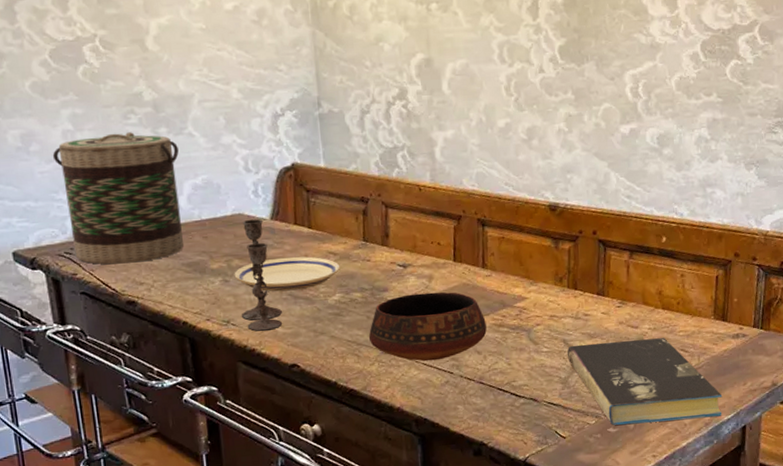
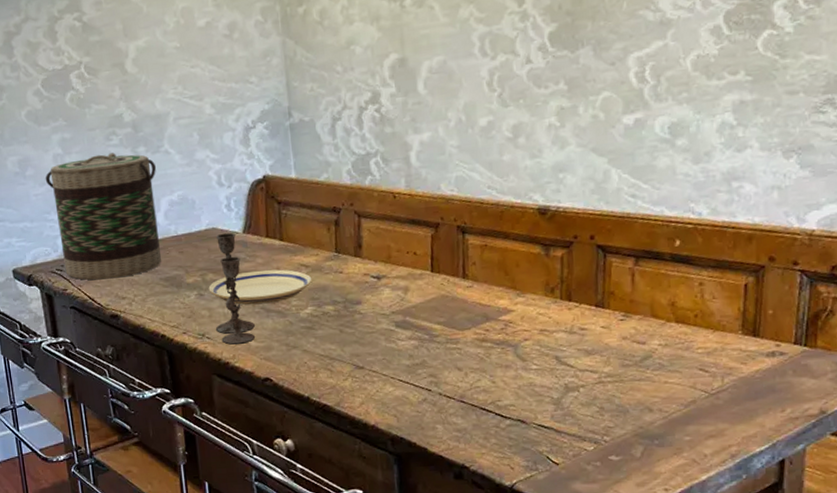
bowl: present [368,292,487,362] -> none [341,304,468,378]
book: present [567,338,723,425] -> none [560,355,754,453]

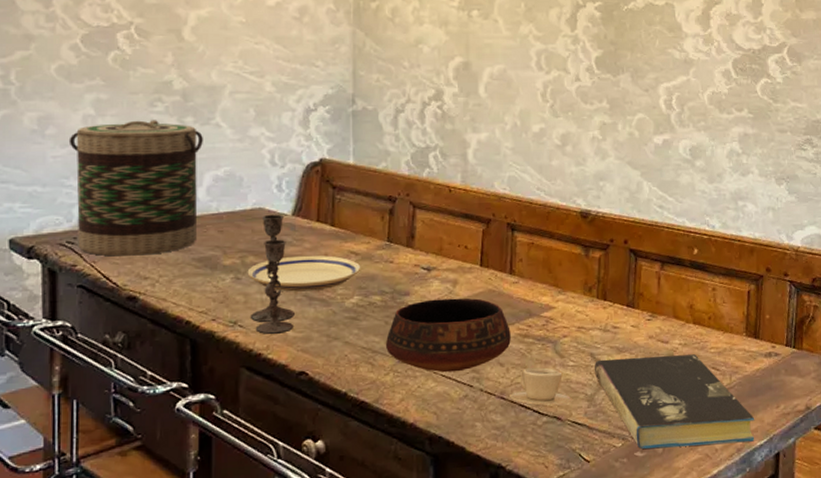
bowl: none [341,304,468,378] -> present [385,298,511,373]
cup: none [468,371,537,409] -> present [508,367,572,406]
book: none [560,355,754,453] -> present [595,354,755,449]

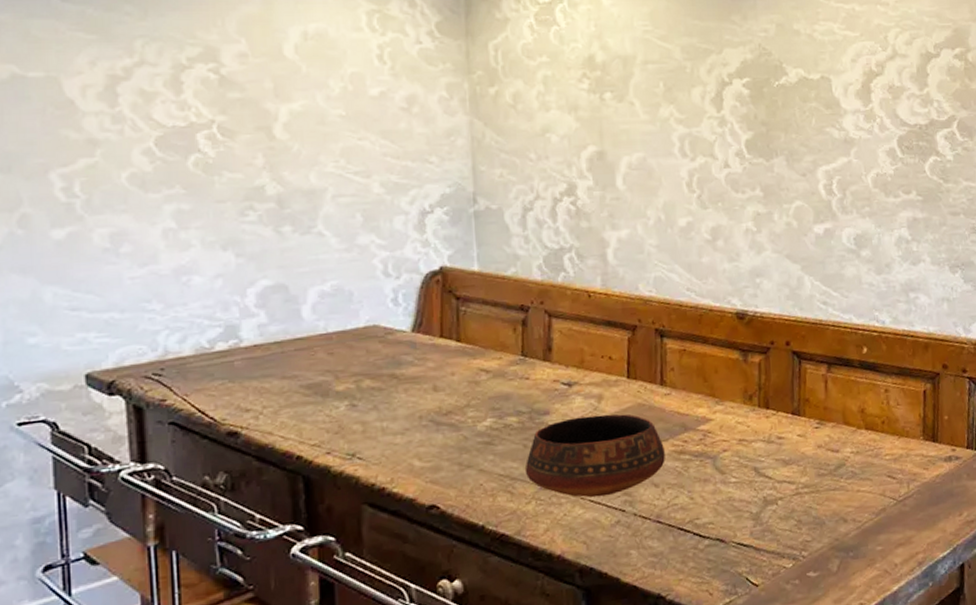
basket: present [68,120,203,257] -> none [147,231,305,388]
plate: present [247,255,360,292] -> none [364,375,492,417]
candlestick: present [251,214,294,334] -> none [371,331,420,466]
cup: present [508,367,572,406] -> none [665,486,736,528]
book: present [595,354,755,449] -> none [759,462,937,568]

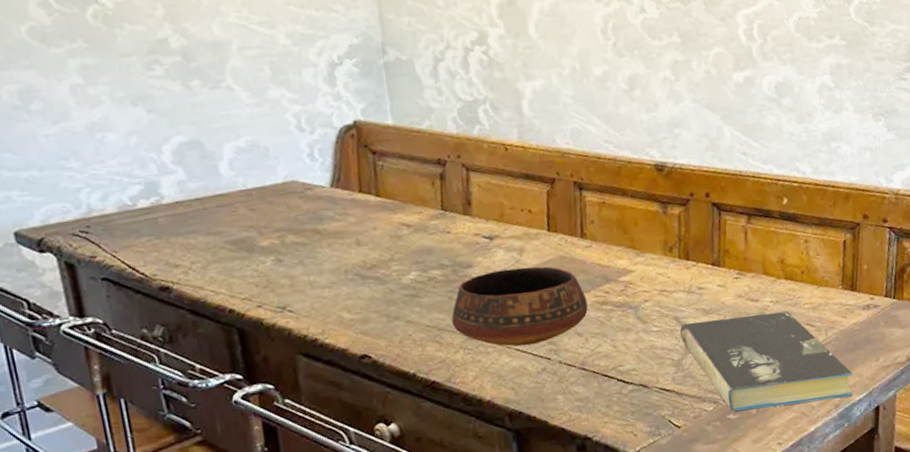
book: none [759,462,937,568] -> present [680,311,853,411]

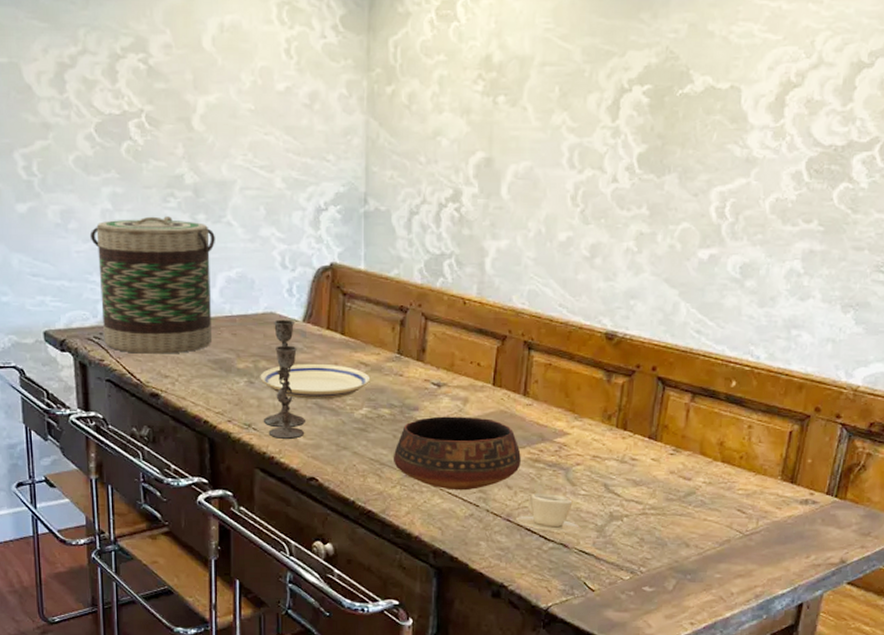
basket: none [59,86,227,245] -> present [89,216,215,354]
plate: none [288,229,414,271] -> present [260,363,369,400]
candlestick: none [297,186,348,318] -> present [264,319,305,439]
cup: none [590,335,658,374] -> present [515,493,581,532]
book: present [680,311,853,411] -> none [607,491,780,589]

